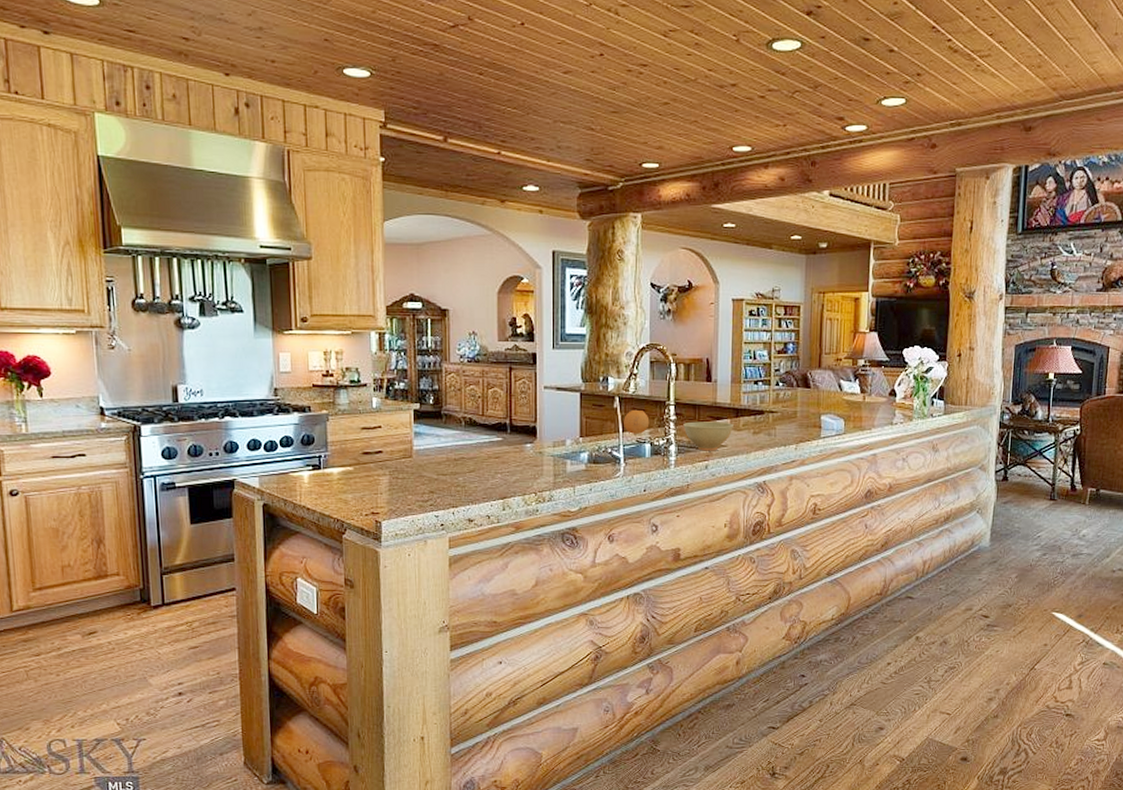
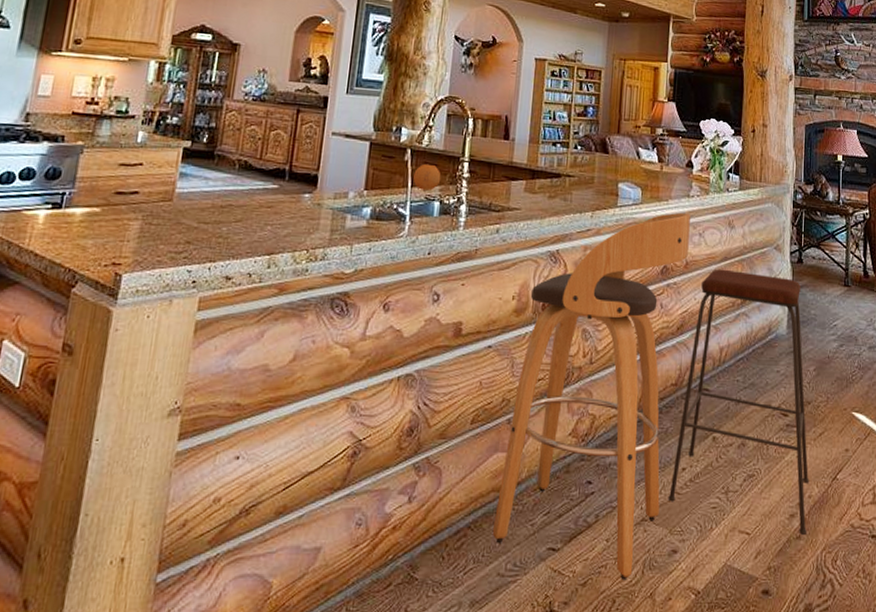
bowl: present [683,421,733,451] -> none [476,180,529,214]
bar stool: none [720,440,894,751] -> present [493,212,690,581]
bar stool: none [874,490,1008,714] -> present [668,269,809,535]

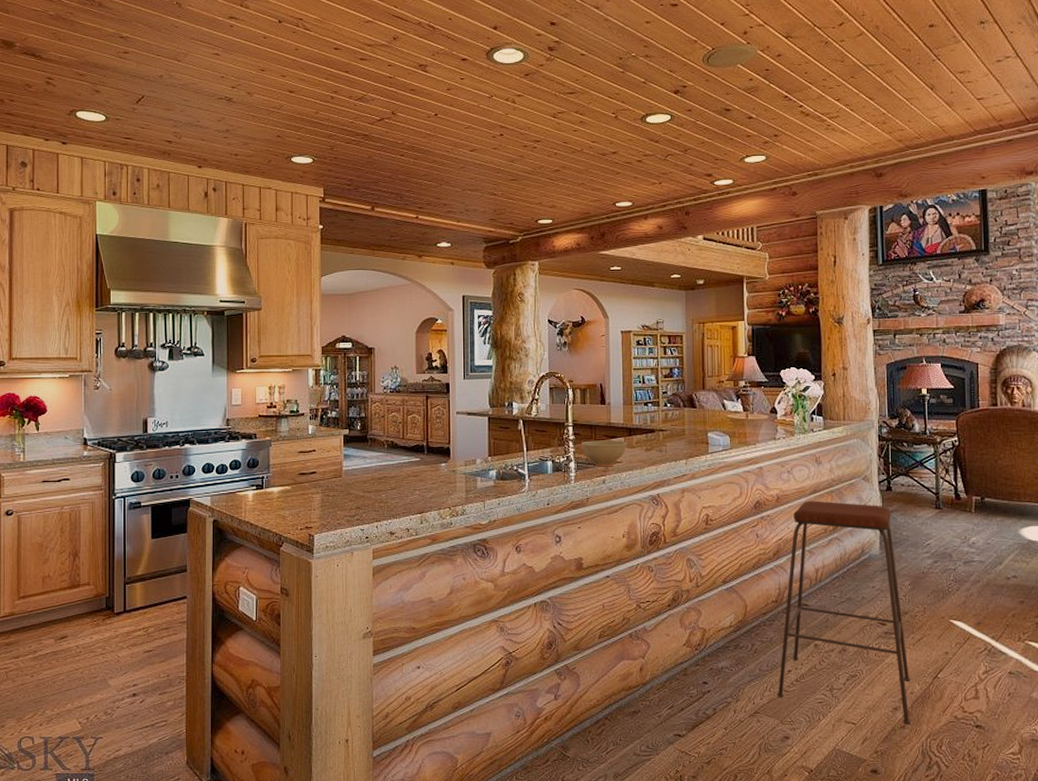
fruit: present [413,163,441,192] -> none [527,430,551,454]
bowl: none [476,180,529,214] -> present [581,440,627,467]
bar stool: present [493,212,690,581] -> none [627,454,779,760]

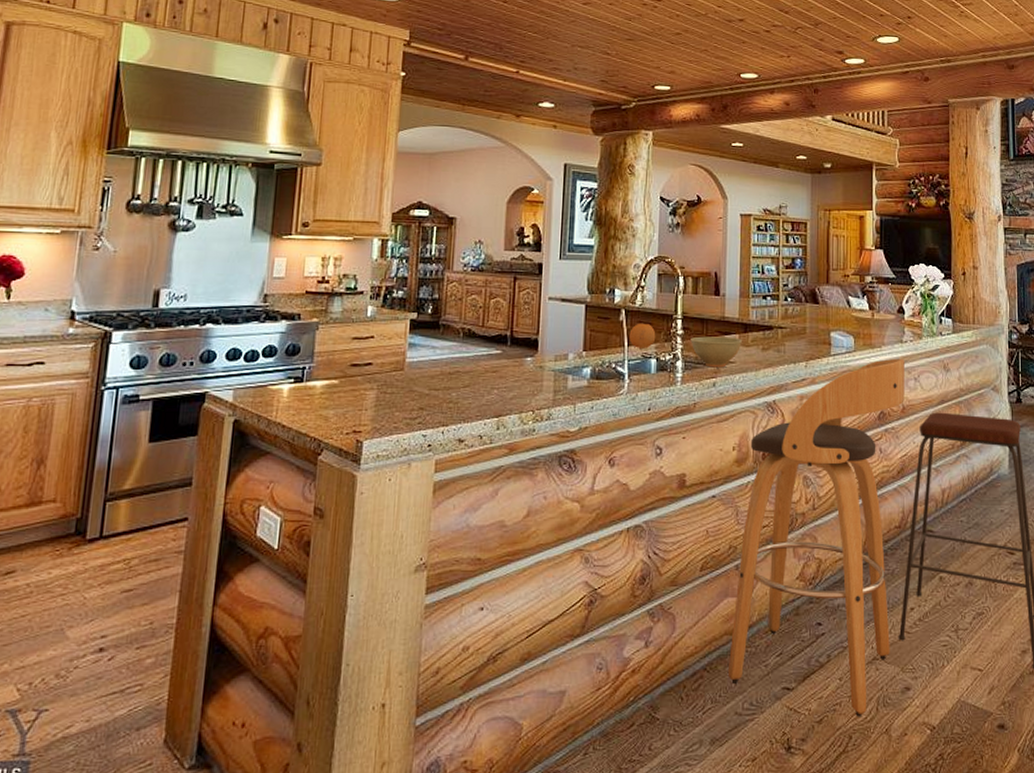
fruit: none [527,430,551,454] -> present [629,323,656,350]
bar stool: none [627,454,779,760] -> present [729,358,905,717]

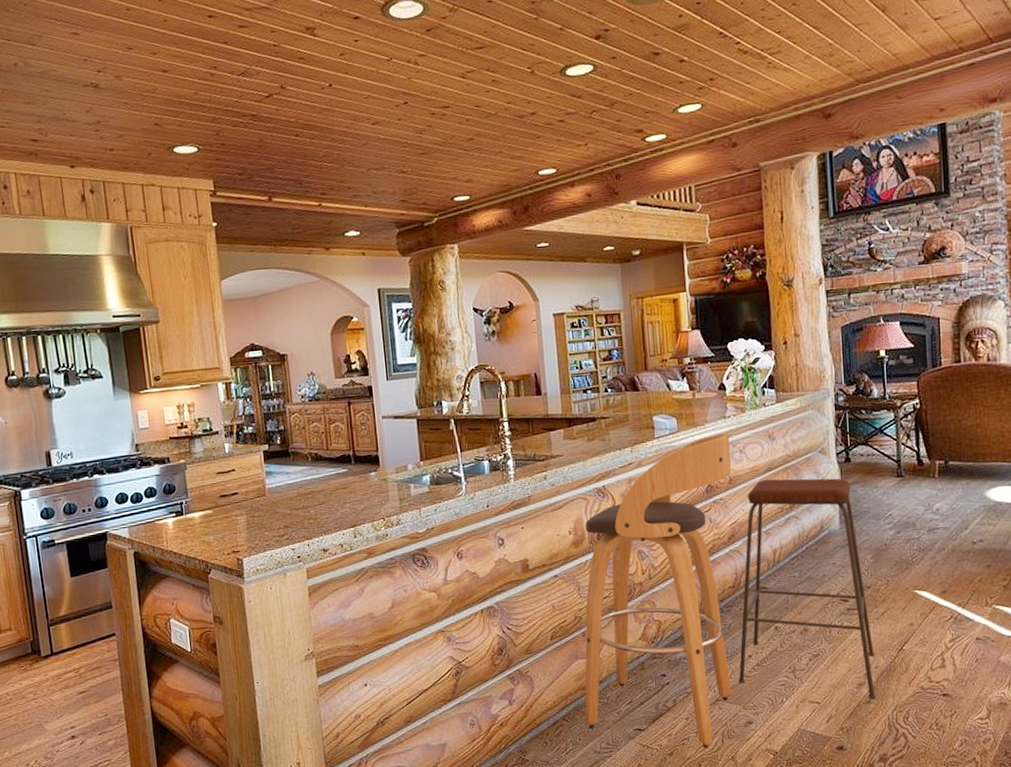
fruit: present [629,323,656,350] -> none [460,429,486,454]
bowl: present [690,336,742,368] -> none [518,432,568,463]

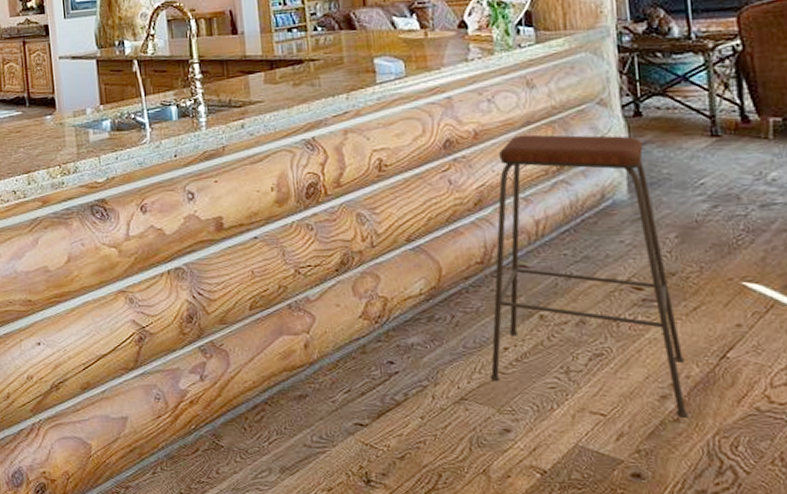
bar stool: present [584,433,731,749] -> none [290,79,481,457]

